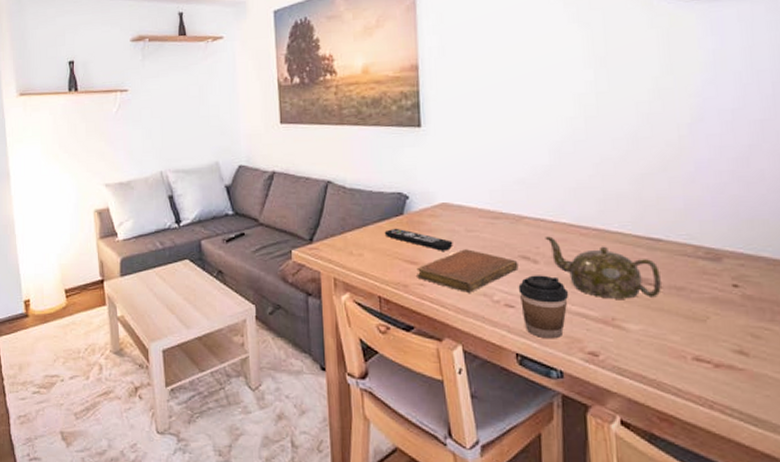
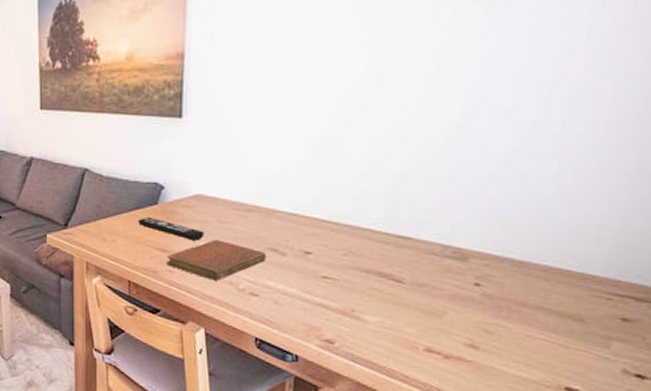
coffee cup: present [518,275,569,339] -> none [264,267,313,327]
teapot: present [545,236,661,299] -> none [295,231,405,293]

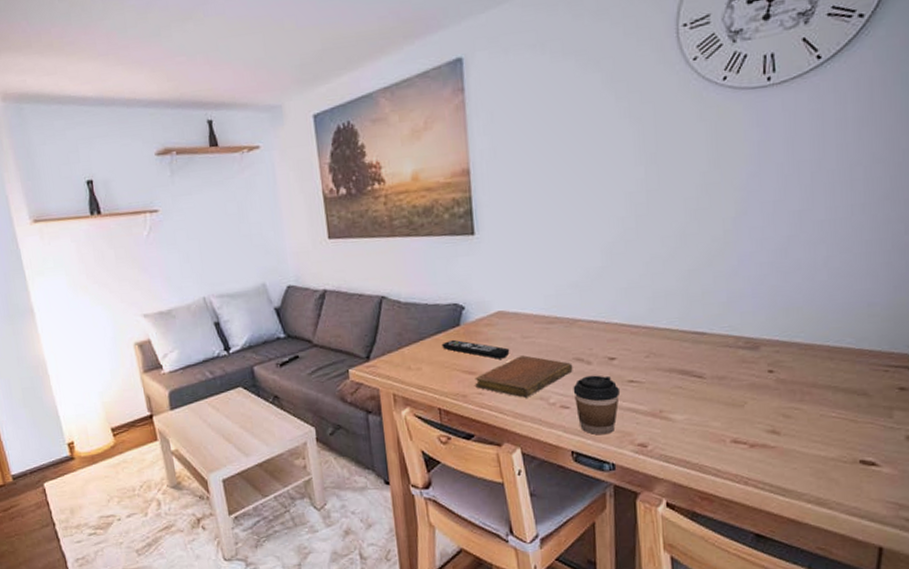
coffee cup: none [264,267,313,327] -> present [573,375,621,435]

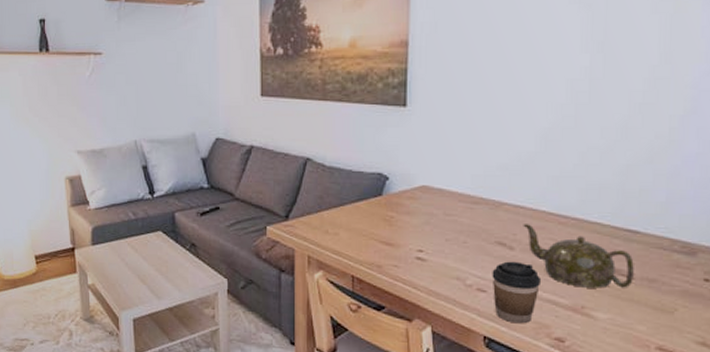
remote control: present [441,339,510,359] -> none [362,208,430,234]
notebook: present [475,355,573,398] -> none [391,233,494,276]
teapot: none [597,337,705,393] -> present [523,224,634,288]

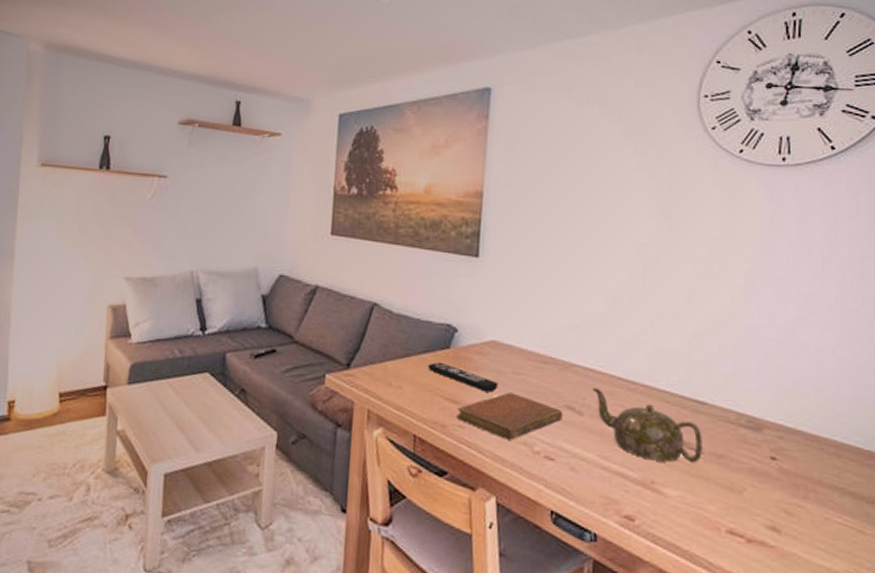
remote control: none [362,208,430,234] -> present [428,361,499,393]
notebook: none [391,233,494,276] -> present [457,392,563,440]
coffee cup: present [492,261,542,324] -> none [560,427,611,499]

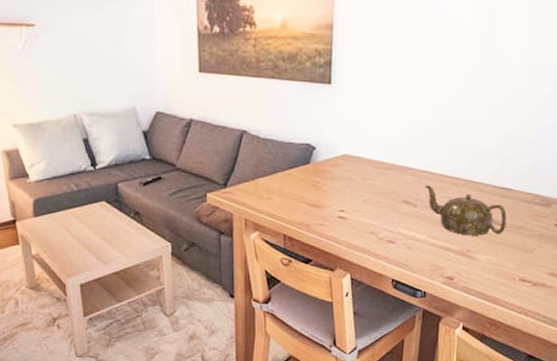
remote control: present [428,361,499,393] -> none [292,175,350,196]
notebook: present [457,392,563,440] -> none [318,195,402,231]

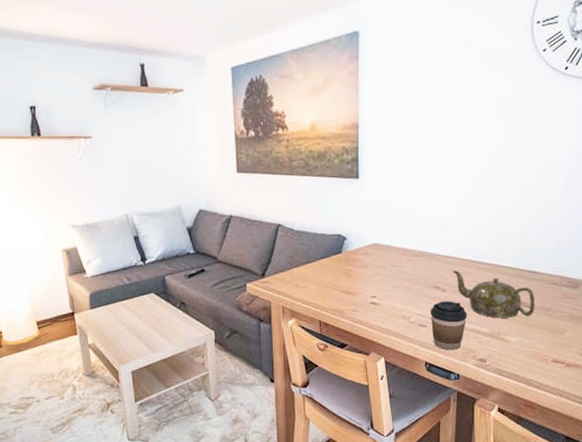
coffee cup: none [399,217,438,267] -> present [430,301,468,350]

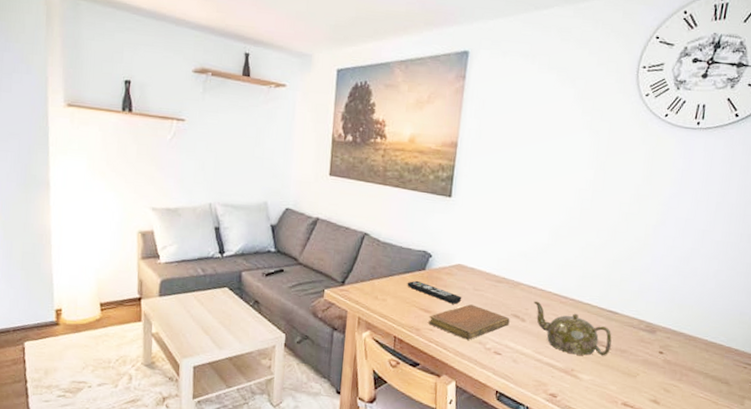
remote control: none [325,264,381,283] -> present [407,280,462,304]
notebook: none [351,281,431,316] -> present [428,304,510,340]
coffee cup: present [430,301,468,350] -> none [506,330,544,382]

